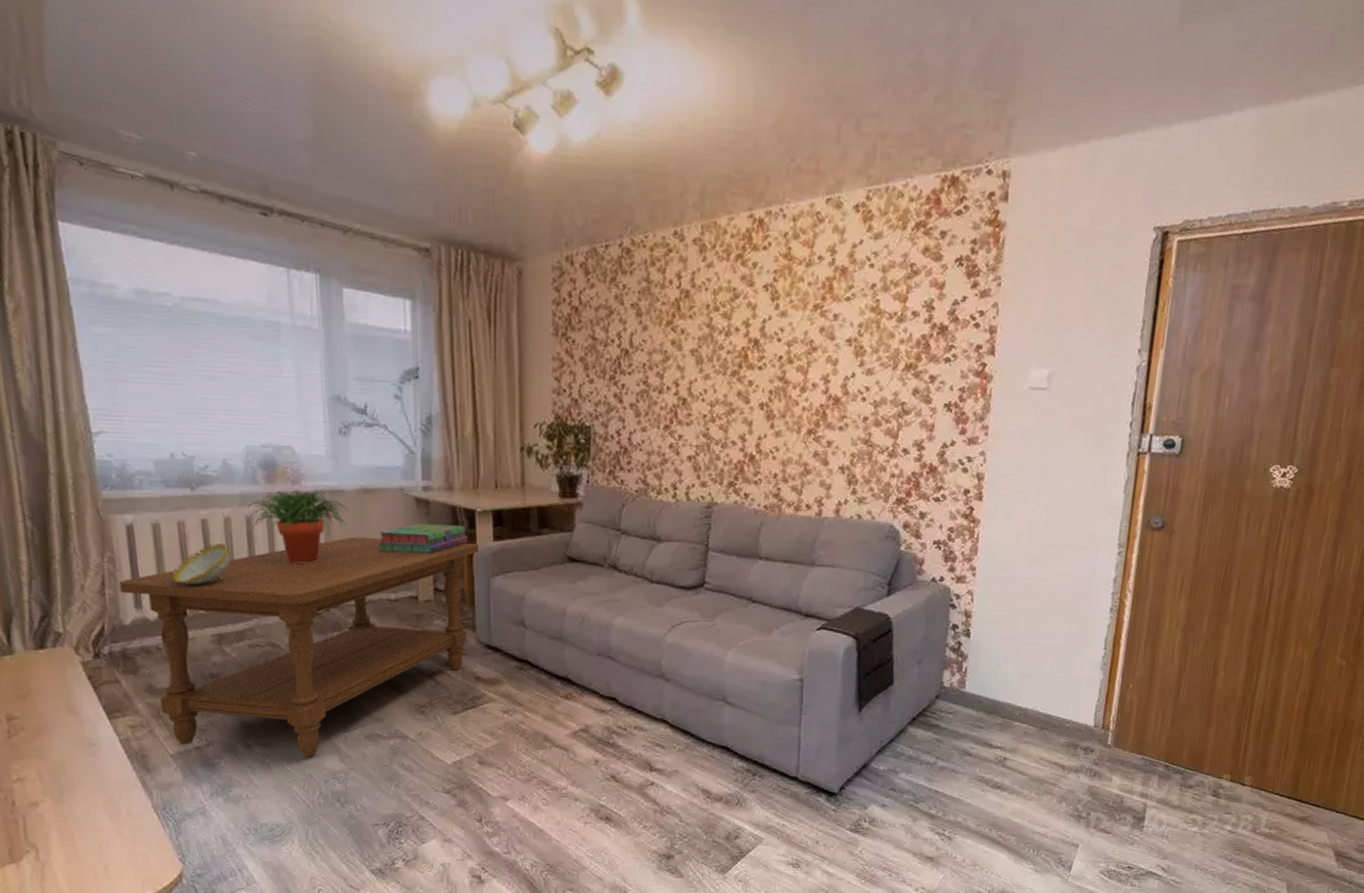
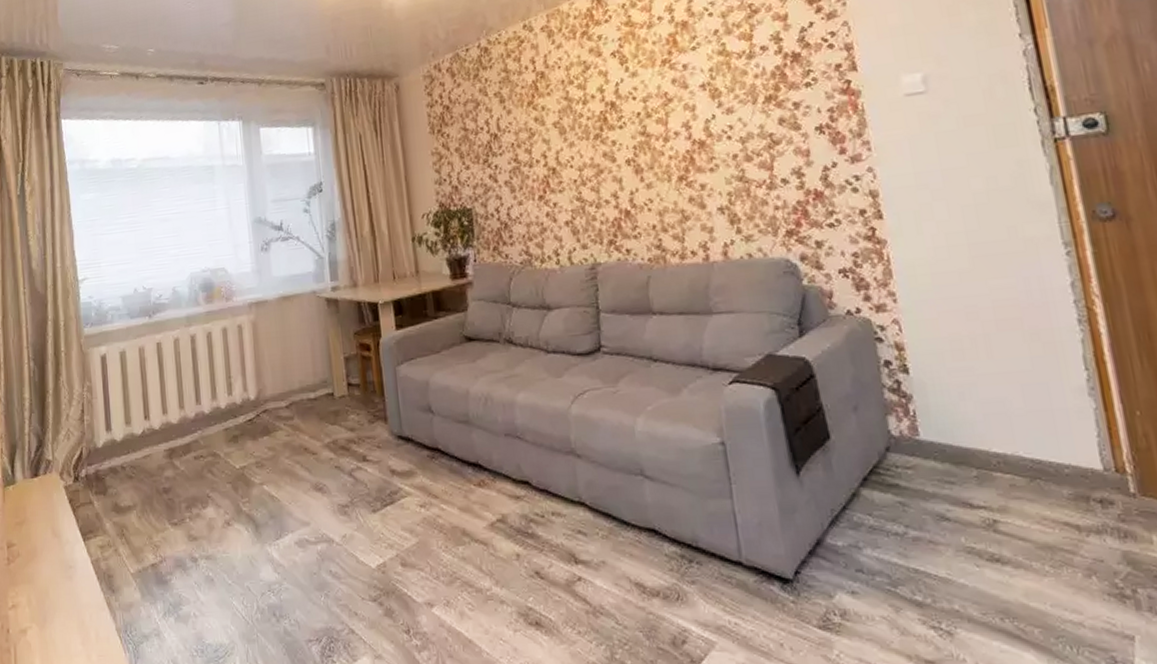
coffee table: present [119,536,479,757] -> none [94,334,384,568]
decorative bowl: present [172,542,230,585] -> none [134,362,179,404]
potted plant: present [246,489,350,565] -> none [191,303,273,375]
stack of books: present [377,524,468,554] -> none [296,319,374,354]

